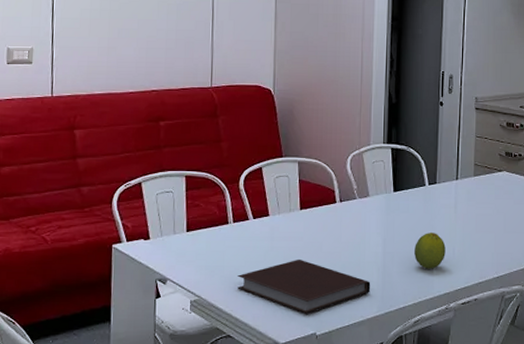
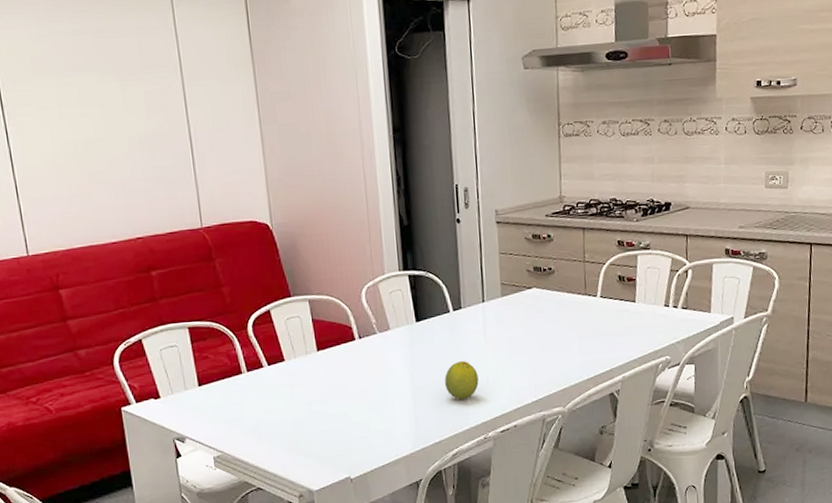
notebook: present [237,259,371,315] -> none [260,402,403,460]

